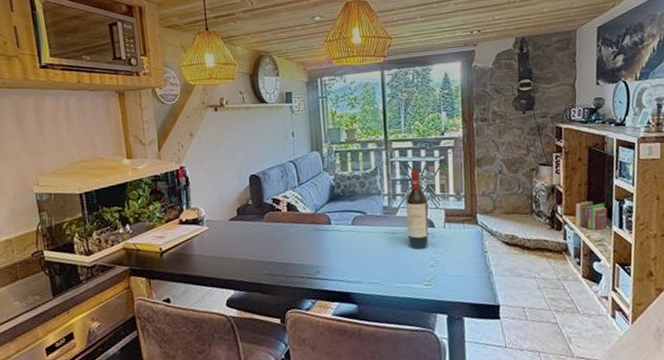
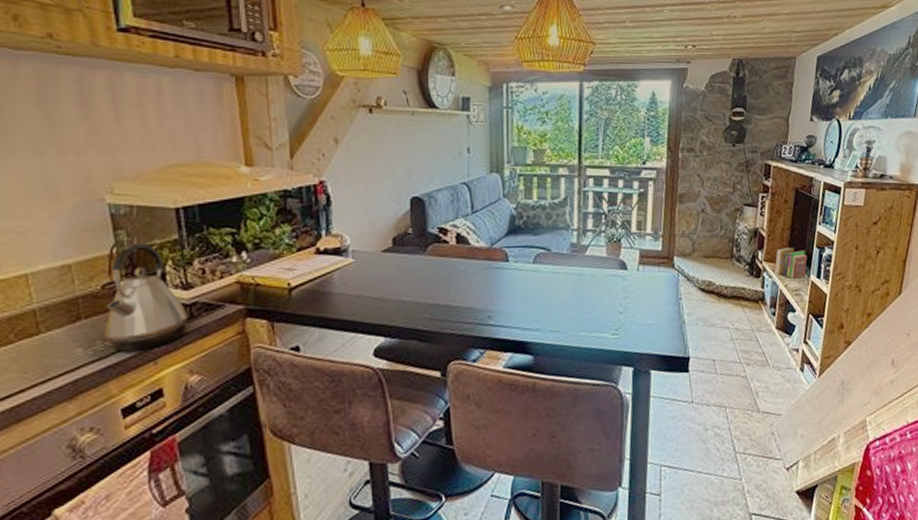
kettle: none [33,221,91,304] -> present [103,243,190,352]
wine bottle: present [405,170,429,250] -> none [596,203,621,294]

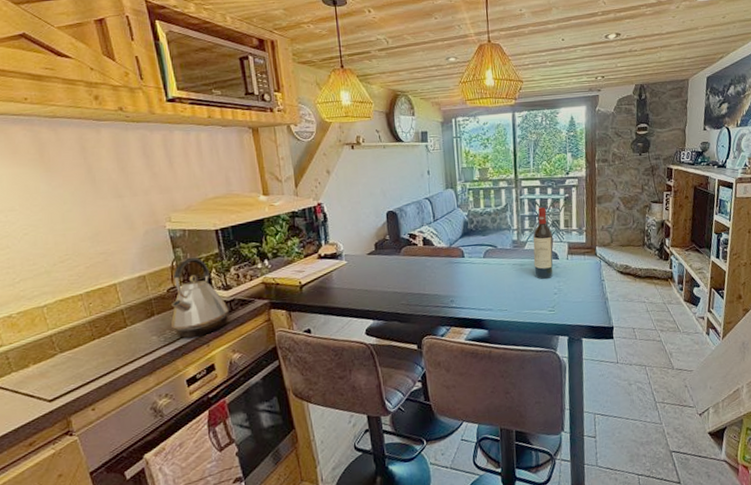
wine bottle: none [596,203,621,294] -> present [533,207,553,279]
books: present [774,247,808,280] -> none [680,234,708,261]

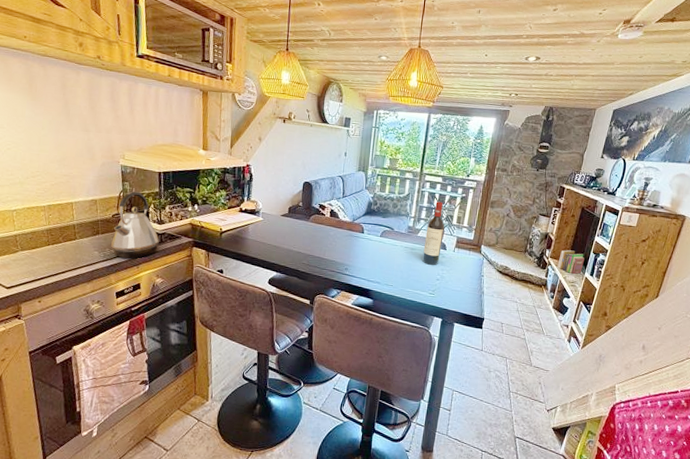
books: none [680,234,708,261] -> present [557,250,585,275]

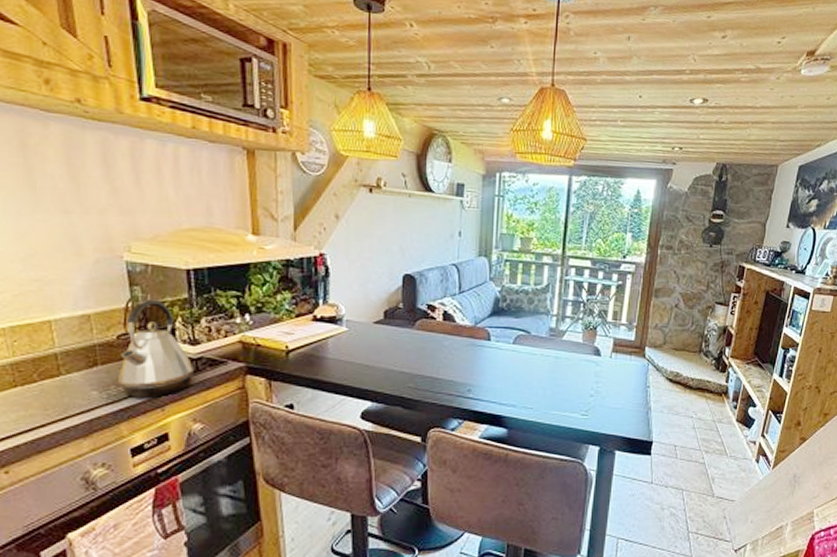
wine bottle: present [422,202,445,265] -> none [570,293,597,377]
books: present [557,250,585,275] -> none [740,346,772,377]

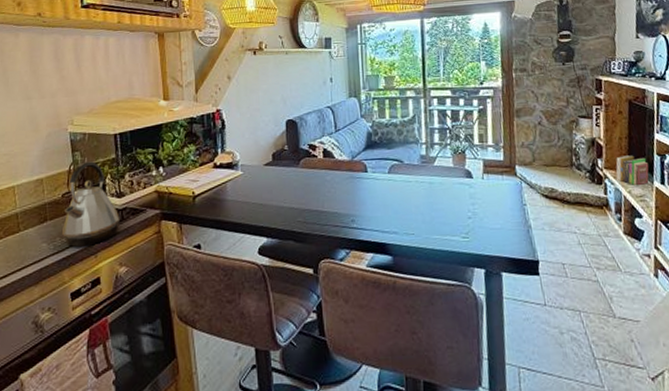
books: none [740,346,772,377] -> present [616,155,649,186]

